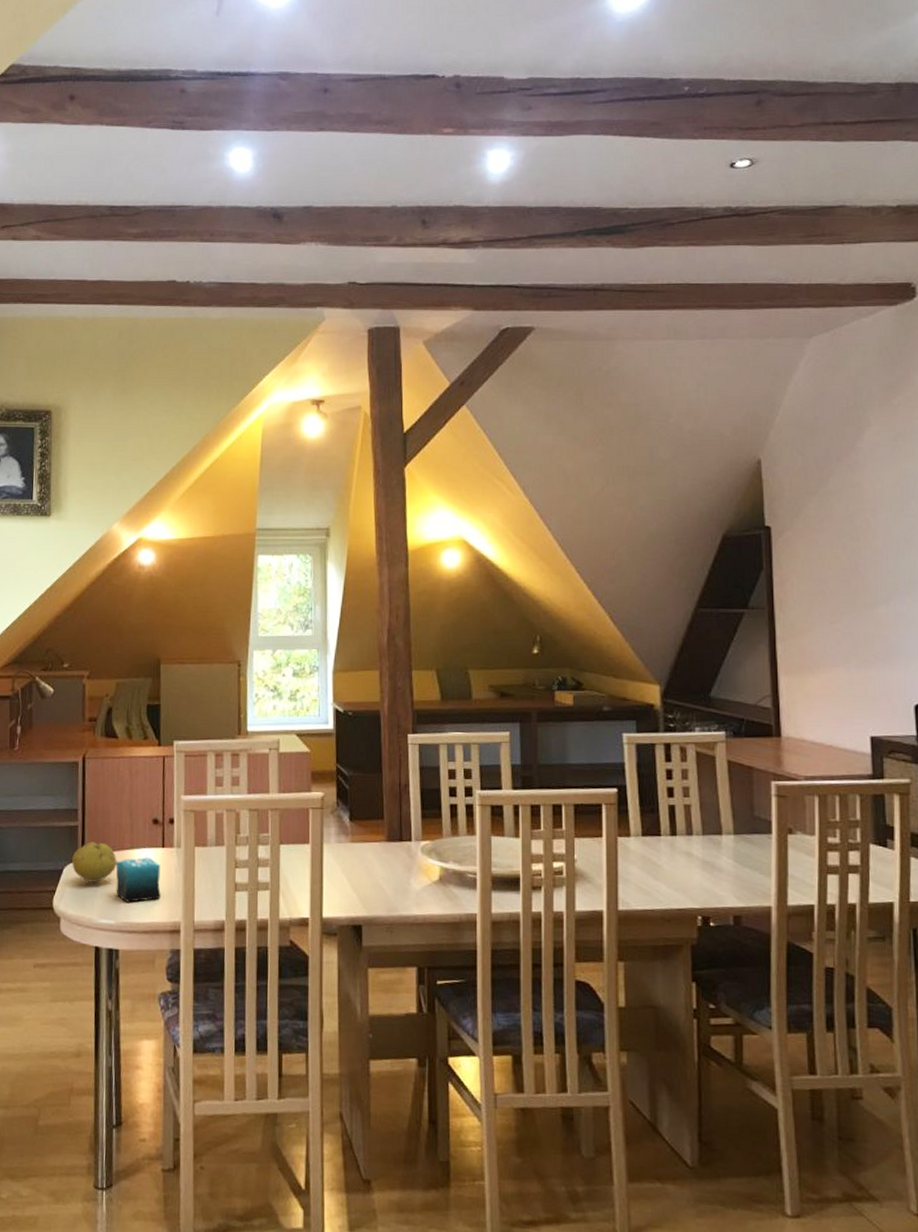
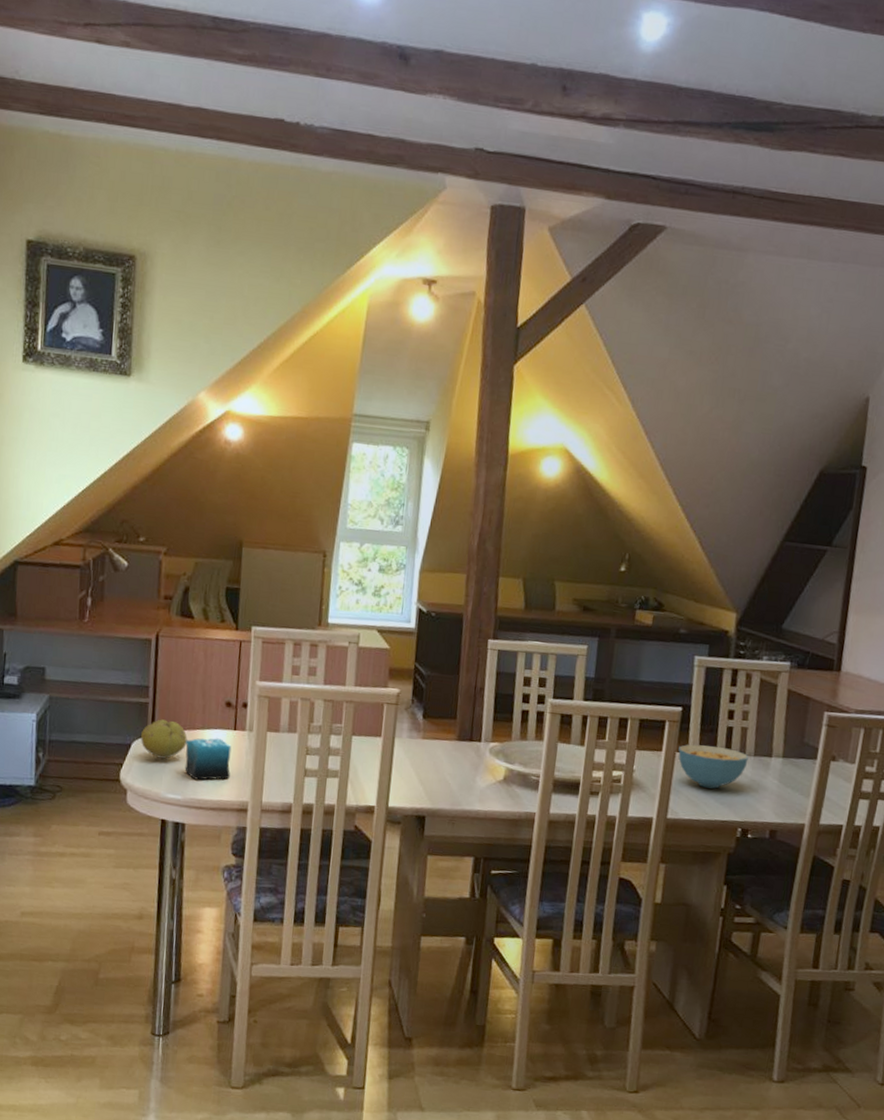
cereal bowl: none [620,827,697,874] -> present [678,744,749,789]

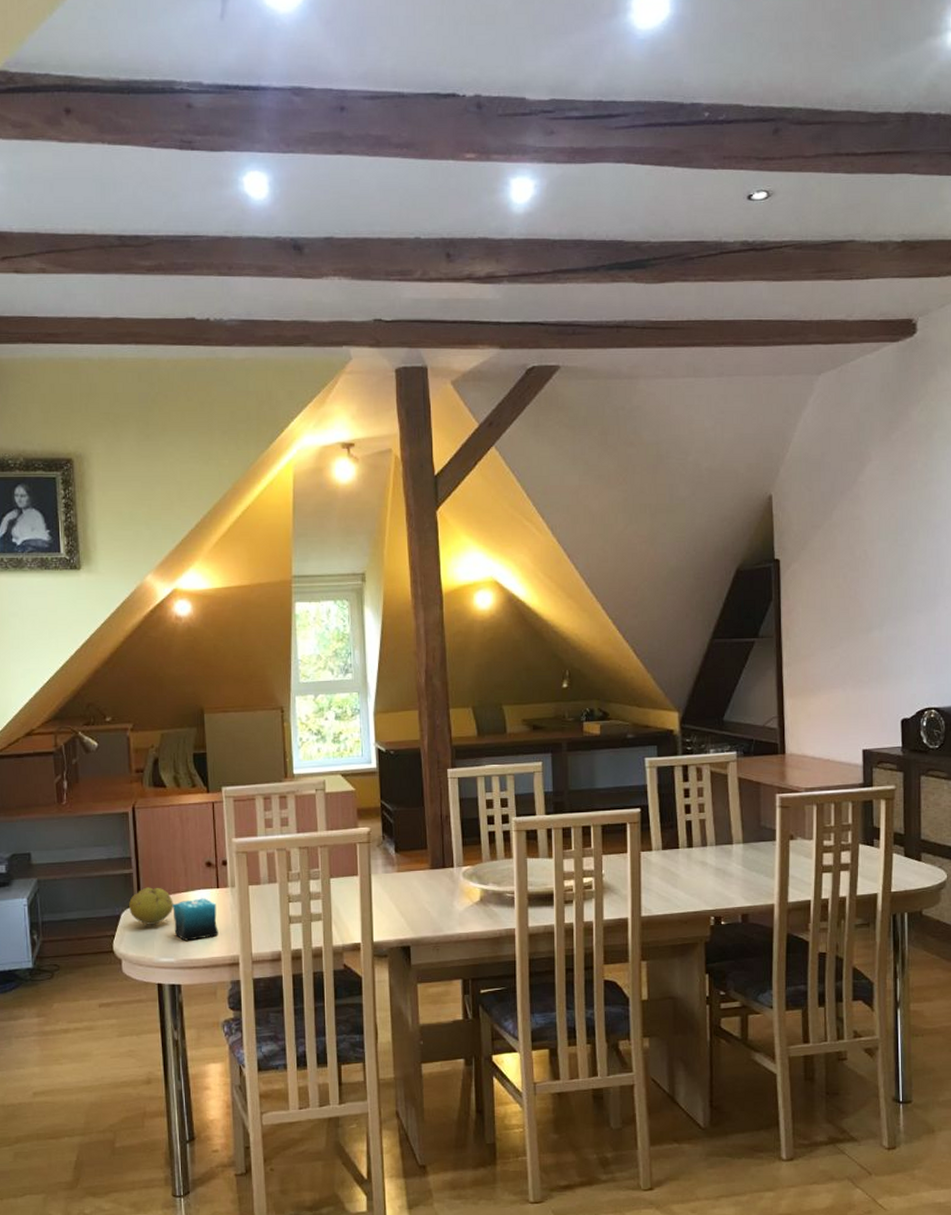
cereal bowl: present [678,744,749,789] -> none [643,841,711,882]

